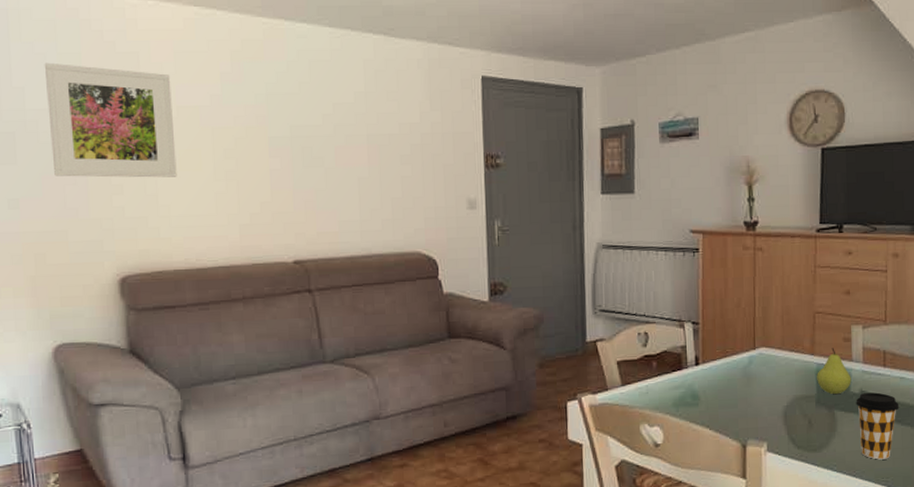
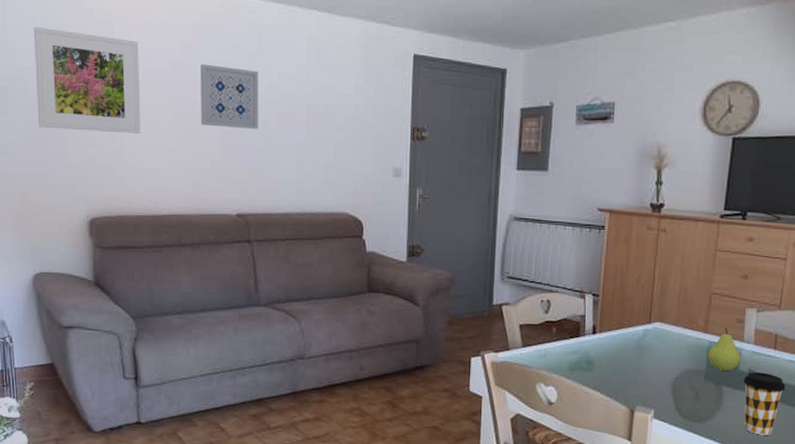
wall art: none [243,96,313,166] -> present [201,64,259,129]

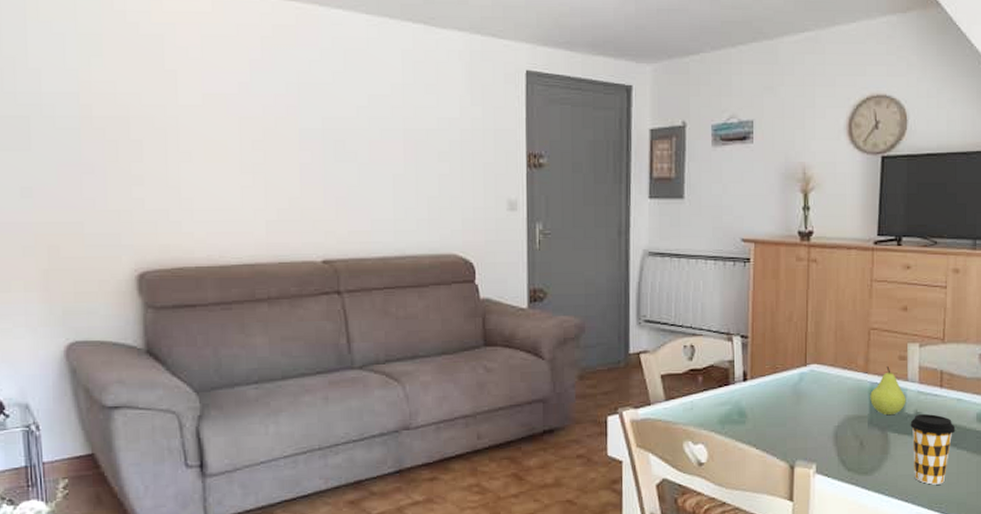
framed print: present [33,26,141,133] -> none [62,43,201,169]
wall art: present [201,64,259,129] -> none [274,85,346,160]

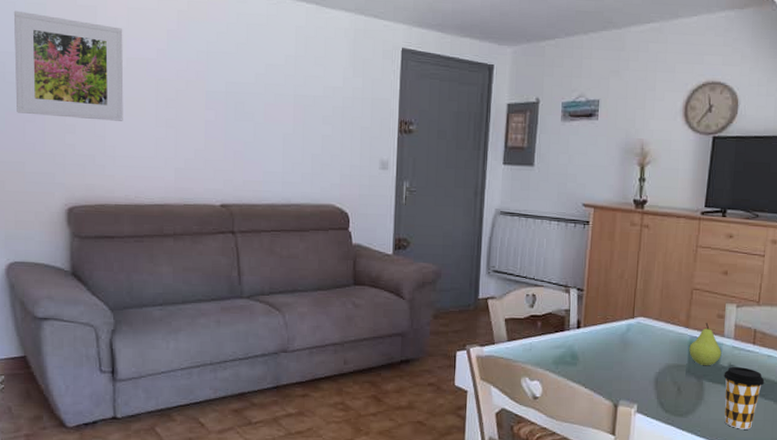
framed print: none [62,43,201,169] -> present [13,10,124,121]

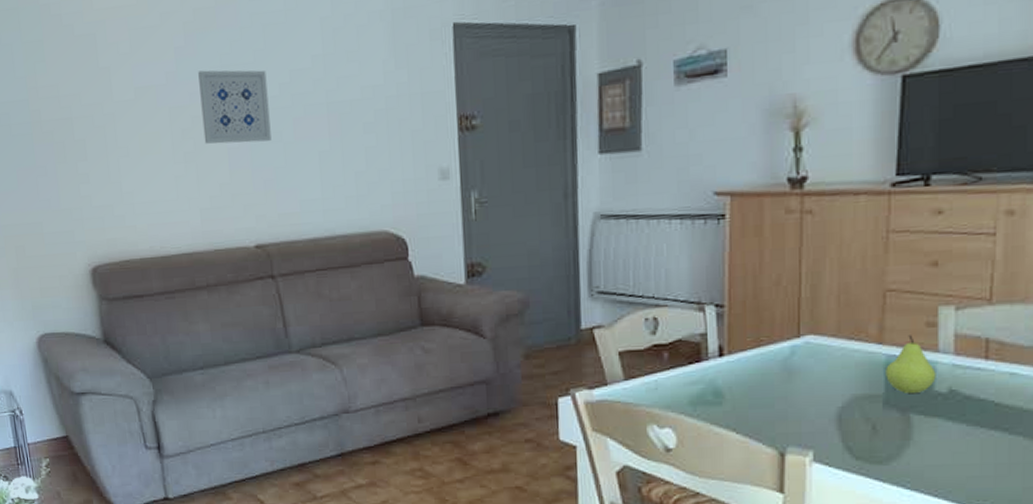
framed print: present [13,10,124,121] -> none [11,53,138,168]
wall art: none [185,52,246,119] -> present [198,70,272,144]
coffee cup: present [724,367,765,430] -> none [941,392,1007,477]

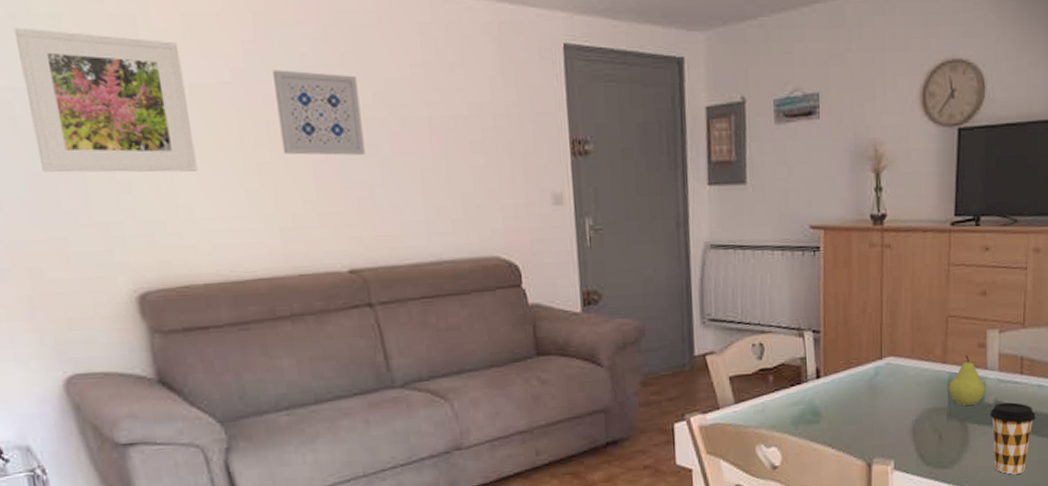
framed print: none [11,53,138,168] -> present [13,27,198,173]
coffee cup: none [941,392,1007,477] -> present [990,402,1036,475]

